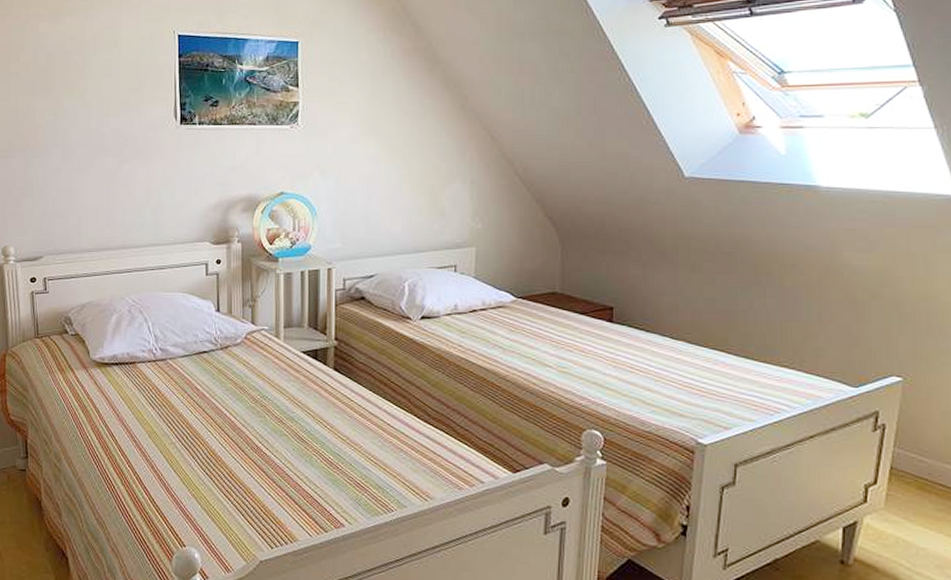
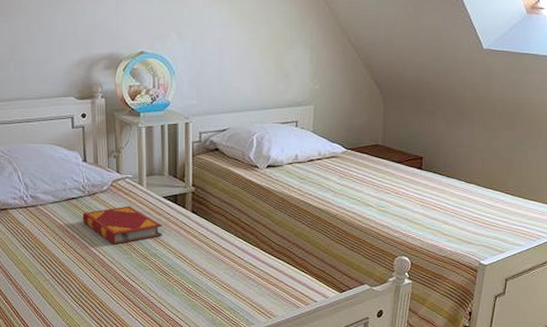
hardback book: none [213,361,300,405] -> present [82,205,162,245]

